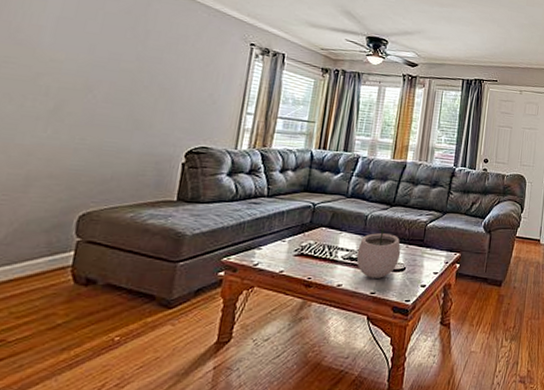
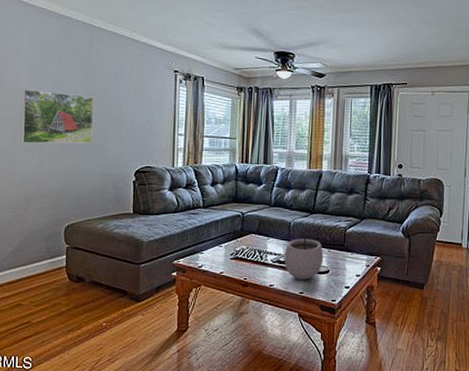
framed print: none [30,45,143,116] -> present [20,89,94,144]

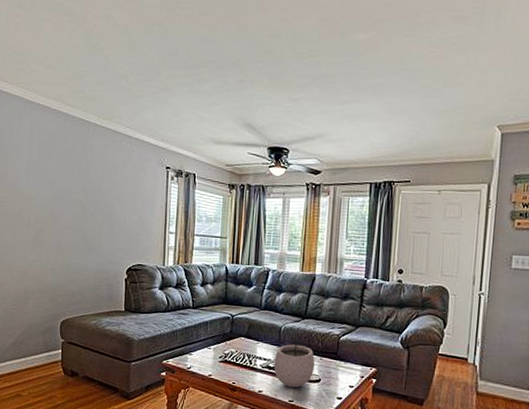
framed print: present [20,89,94,144] -> none [20,185,89,240]

